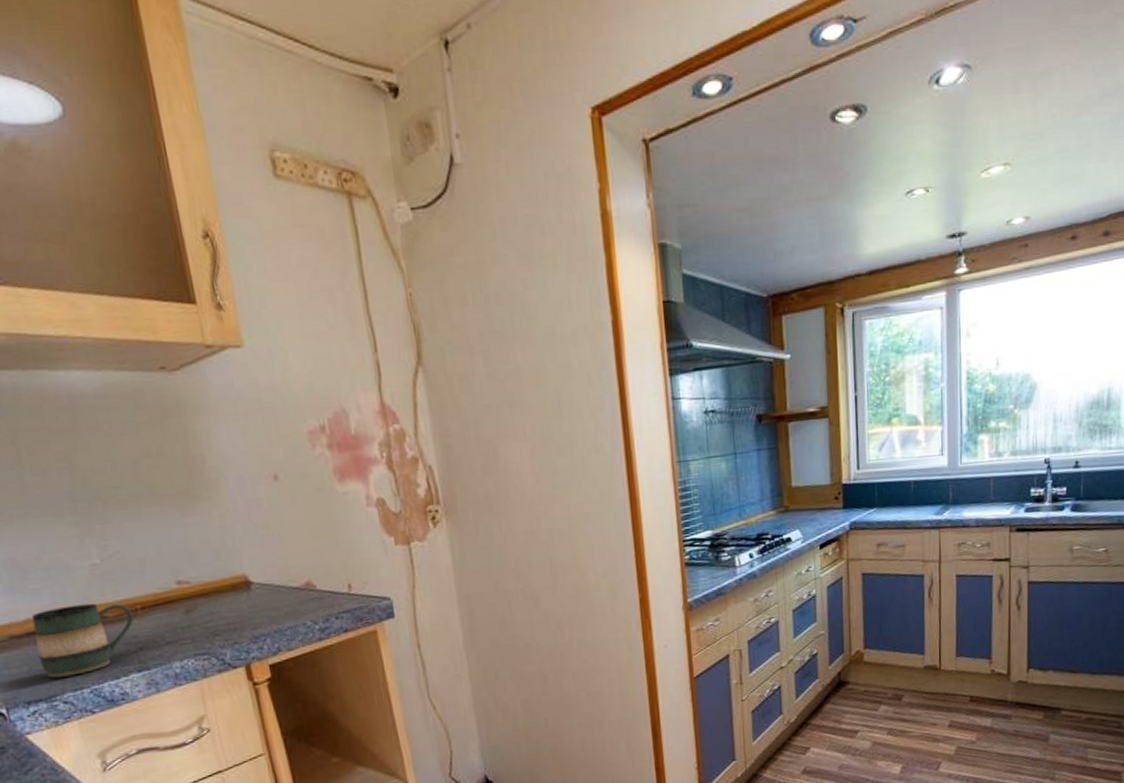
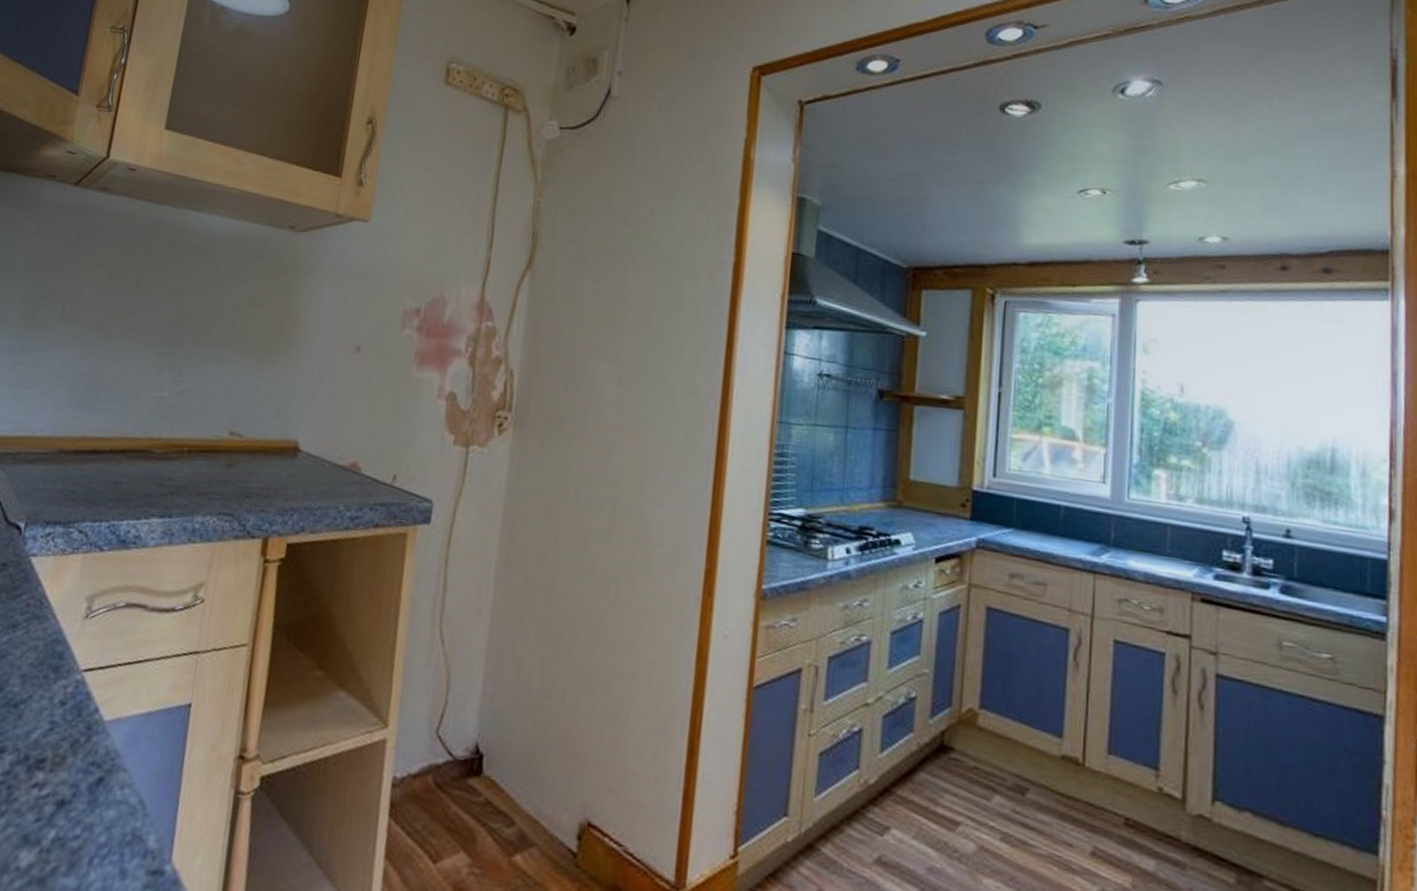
mug: present [31,603,134,678] -> none [75,431,178,506]

